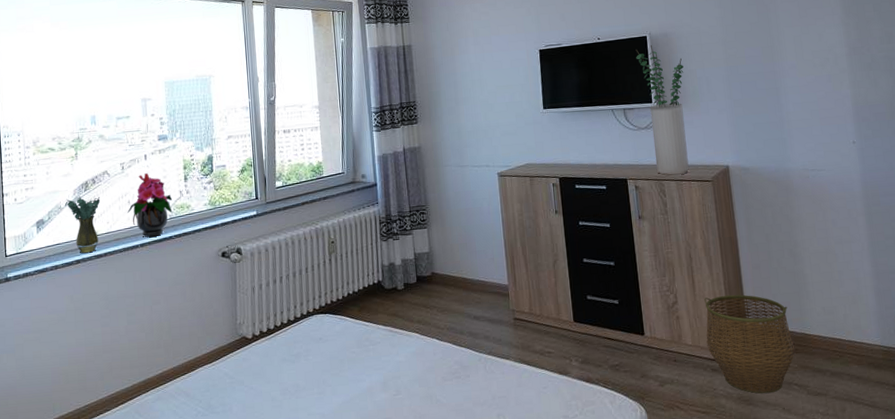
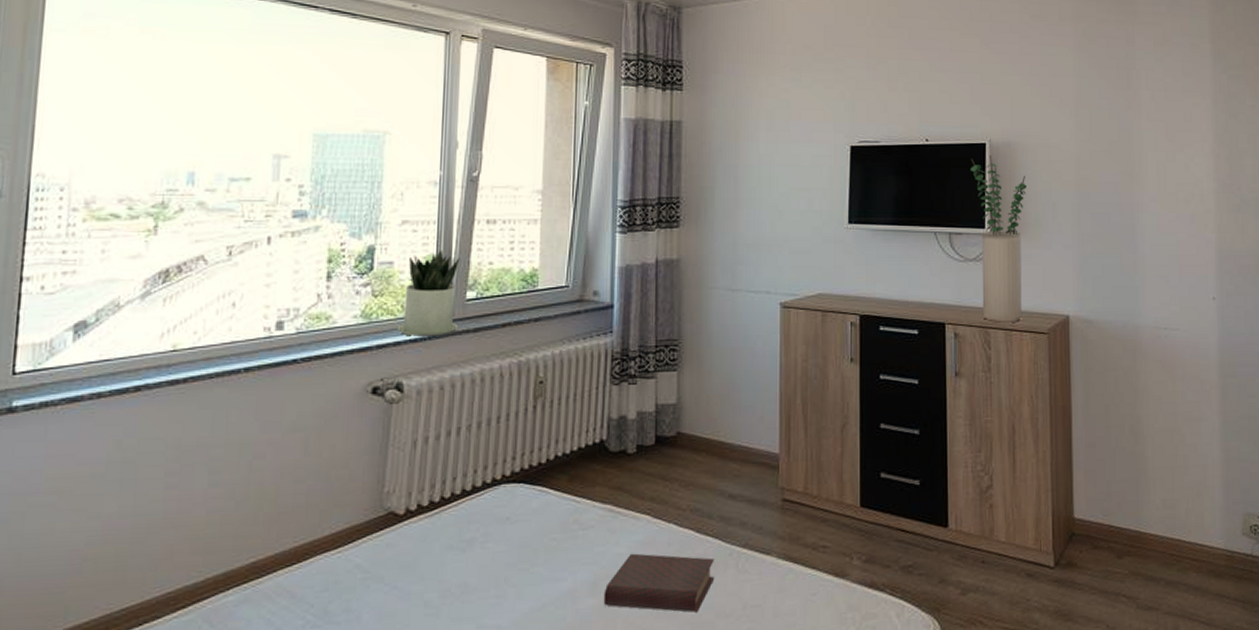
vase: present [64,195,101,254] -> none [125,289,188,377]
potted flower: present [127,173,173,237] -> none [229,264,305,358]
planter: none [233,154,273,216] -> present [396,250,460,338]
book: none [392,361,469,402] -> present [603,553,715,613]
basket: present [704,294,795,394] -> none [1023,479,1126,607]

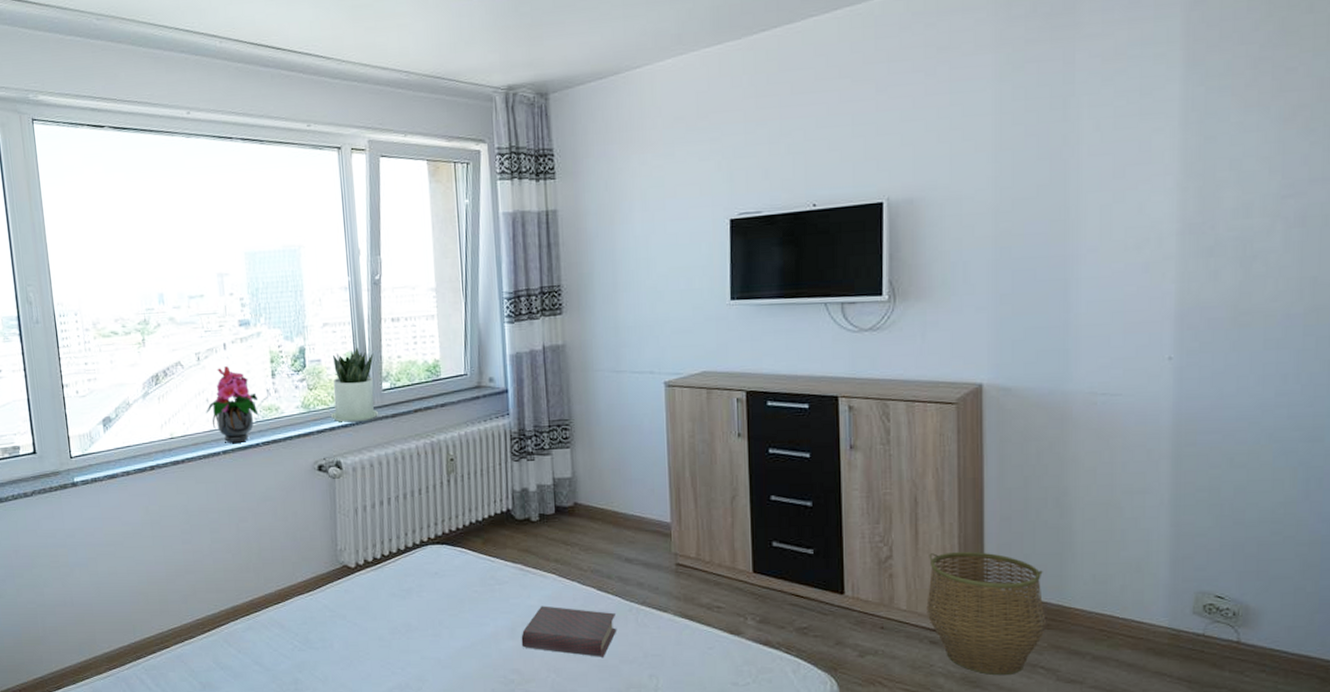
potted flower: none [229,264,305,358] -> present [206,366,259,443]
vase: present [971,154,1027,324] -> none [865,214,932,395]
basket: none [1023,479,1126,607] -> present [926,551,1046,675]

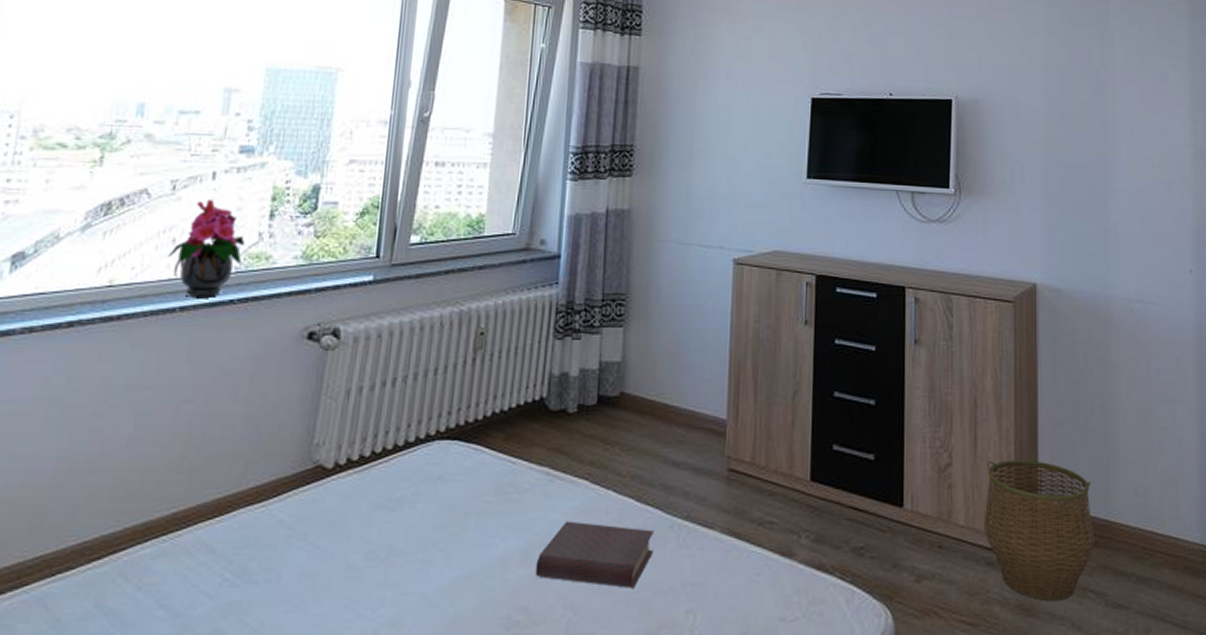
planter: present [330,347,379,423] -> none [337,192,406,282]

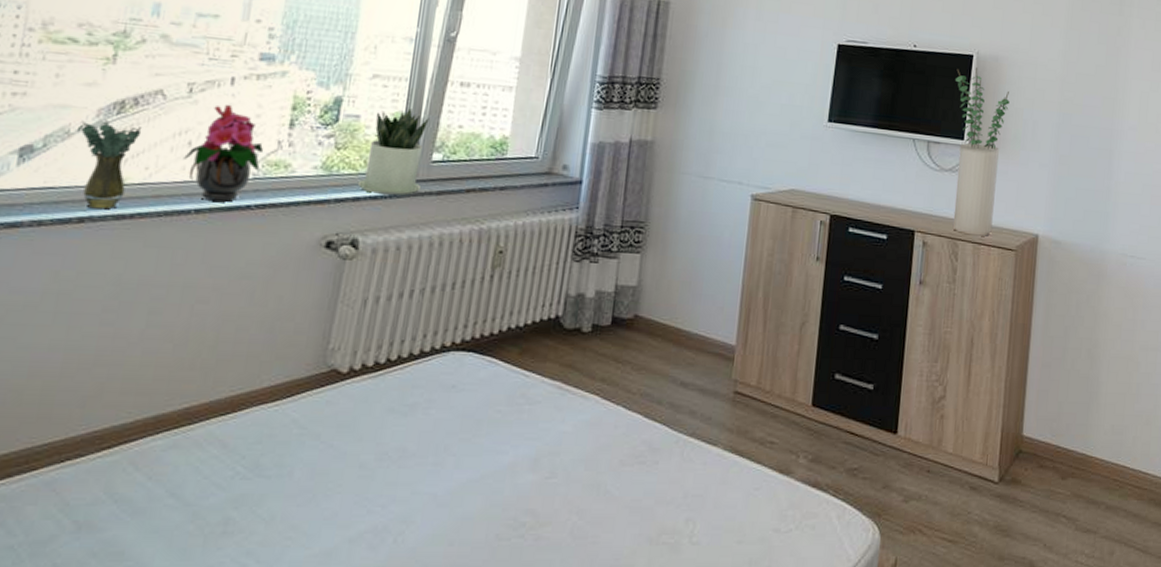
vase: none [65,221,129,312] -> present [76,119,143,210]
planter: none [337,192,406,282] -> present [357,108,430,196]
book: present [535,521,655,588] -> none [543,432,661,497]
vase: none [936,111,994,290] -> present [952,66,1010,237]
basket: present [984,459,1094,601] -> none [970,395,1072,523]

